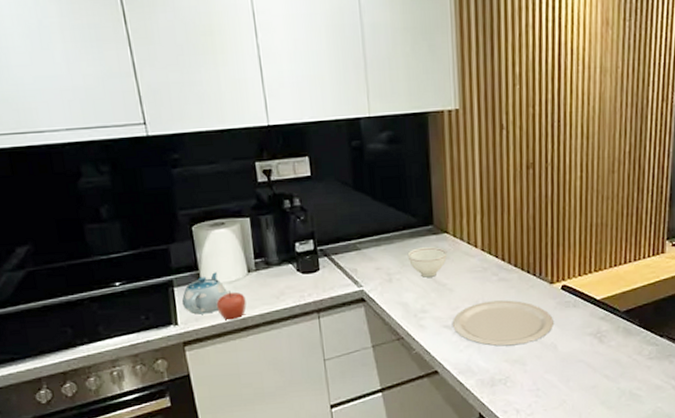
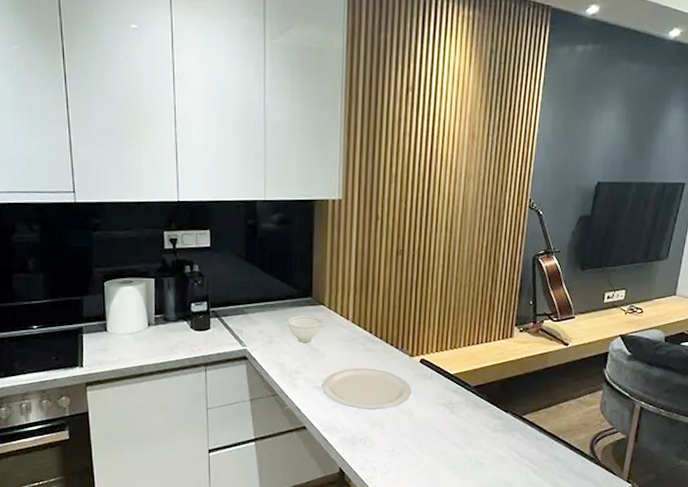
teapot: present [182,272,228,315] -> none [88,323,129,359]
fruit: present [216,290,247,321] -> none [118,340,144,367]

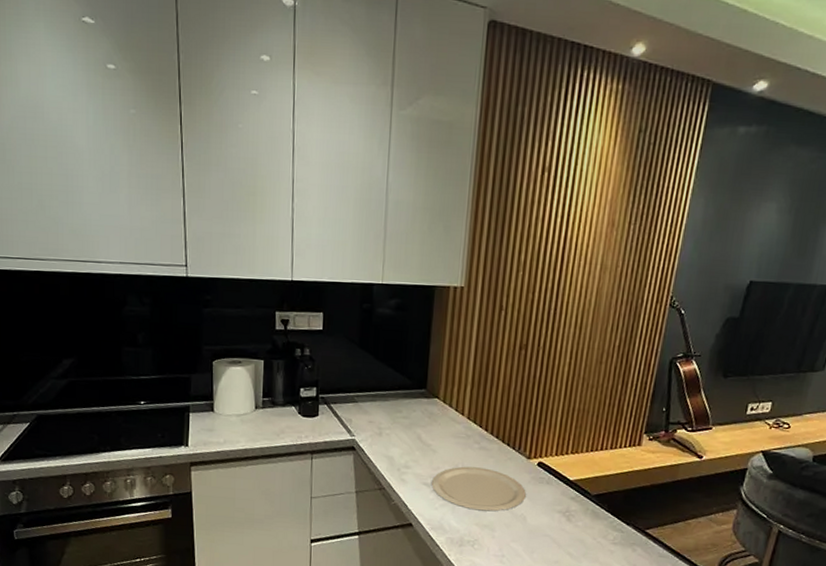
bowl: present [287,316,323,343] -> none [399,408,436,437]

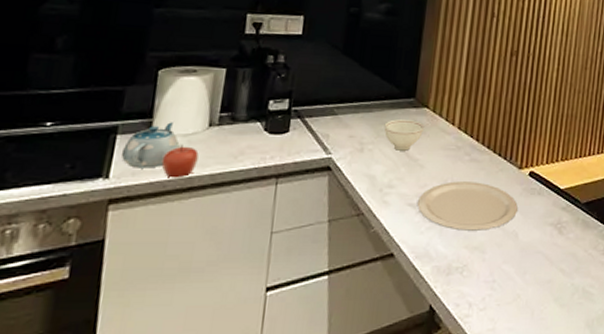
teapot: none [194,404,235,441] -> present [121,122,180,168]
fruit: none [224,422,250,450] -> present [161,144,199,178]
bowl: none [399,408,436,437] -> present [384,119,425,151]

